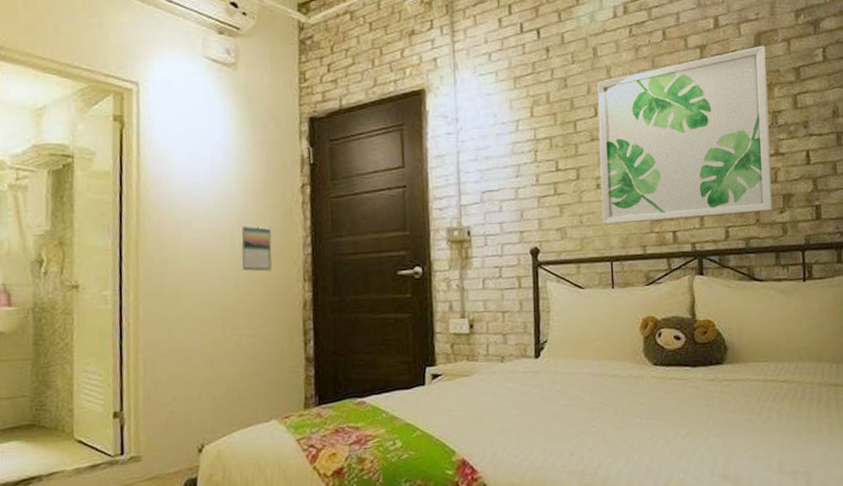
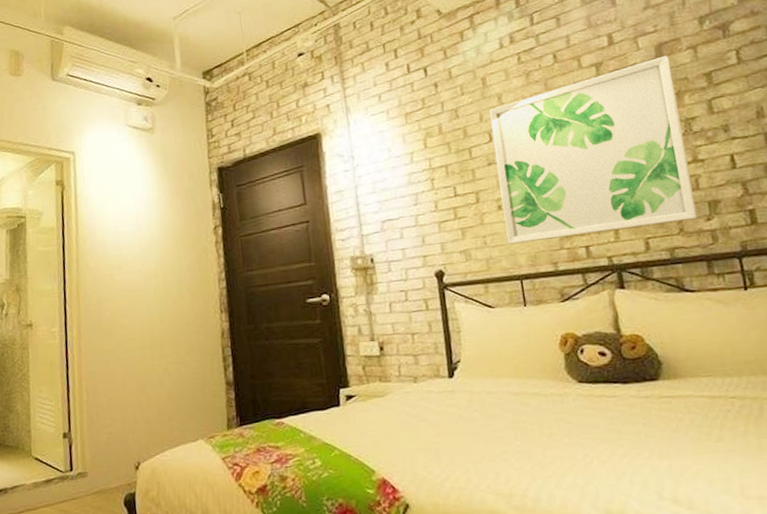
calendar: present [240,225,273,272] -> none [163,265,192,306]

